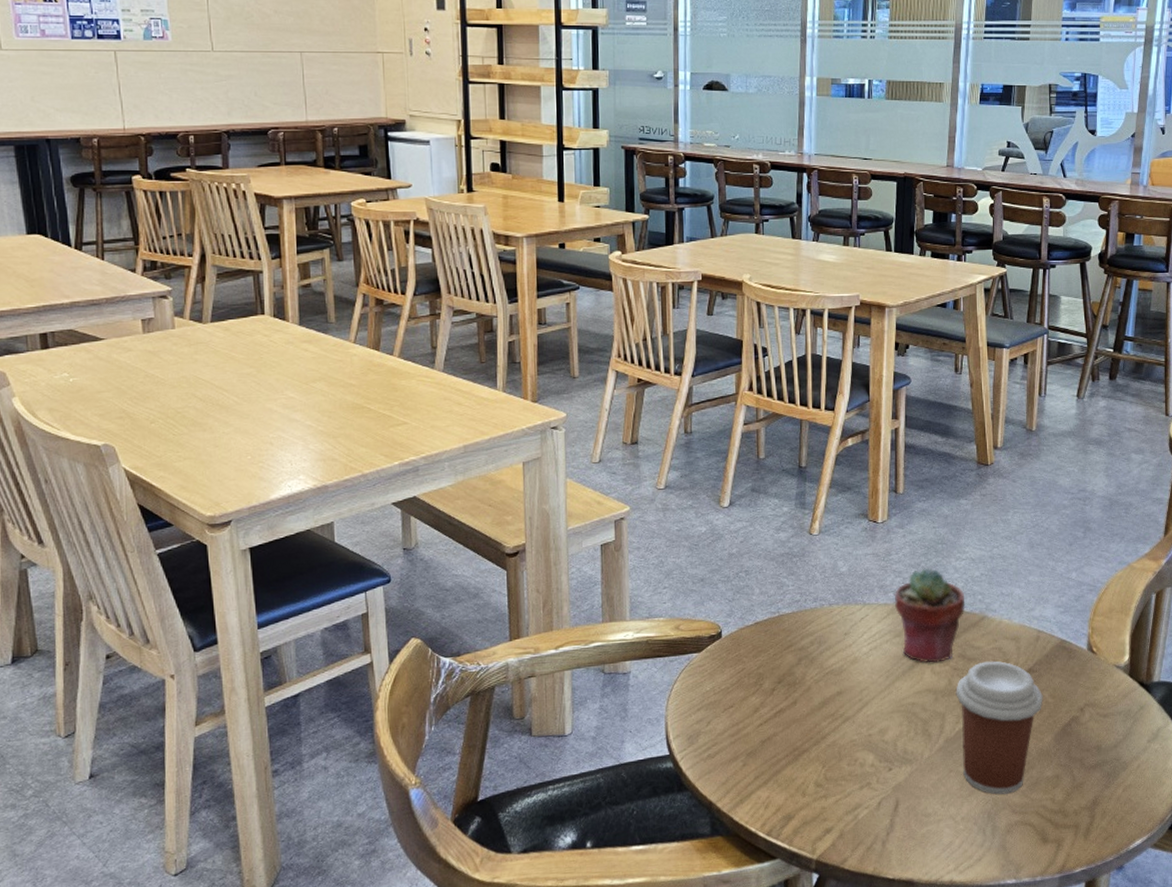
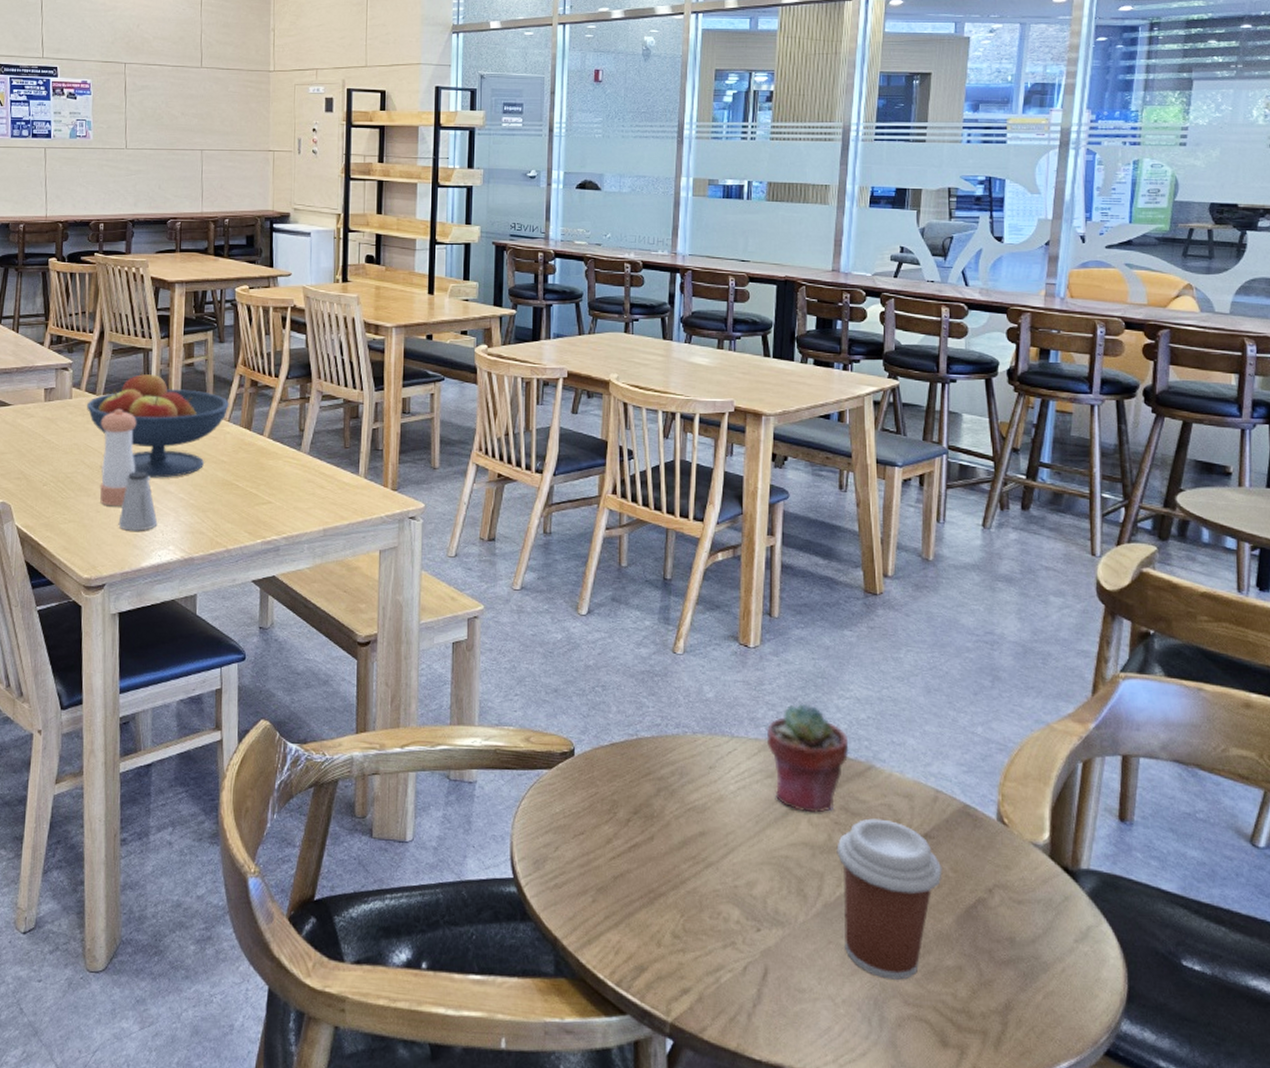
fruit bowl: none [193,296,355,407] -> present [87,372,230,478]
pepper shaker: none [210,336,255,440] -> present [99,408,137,507]
saltshaker: none [240,400,285,464] -> present [118,471,158,531]

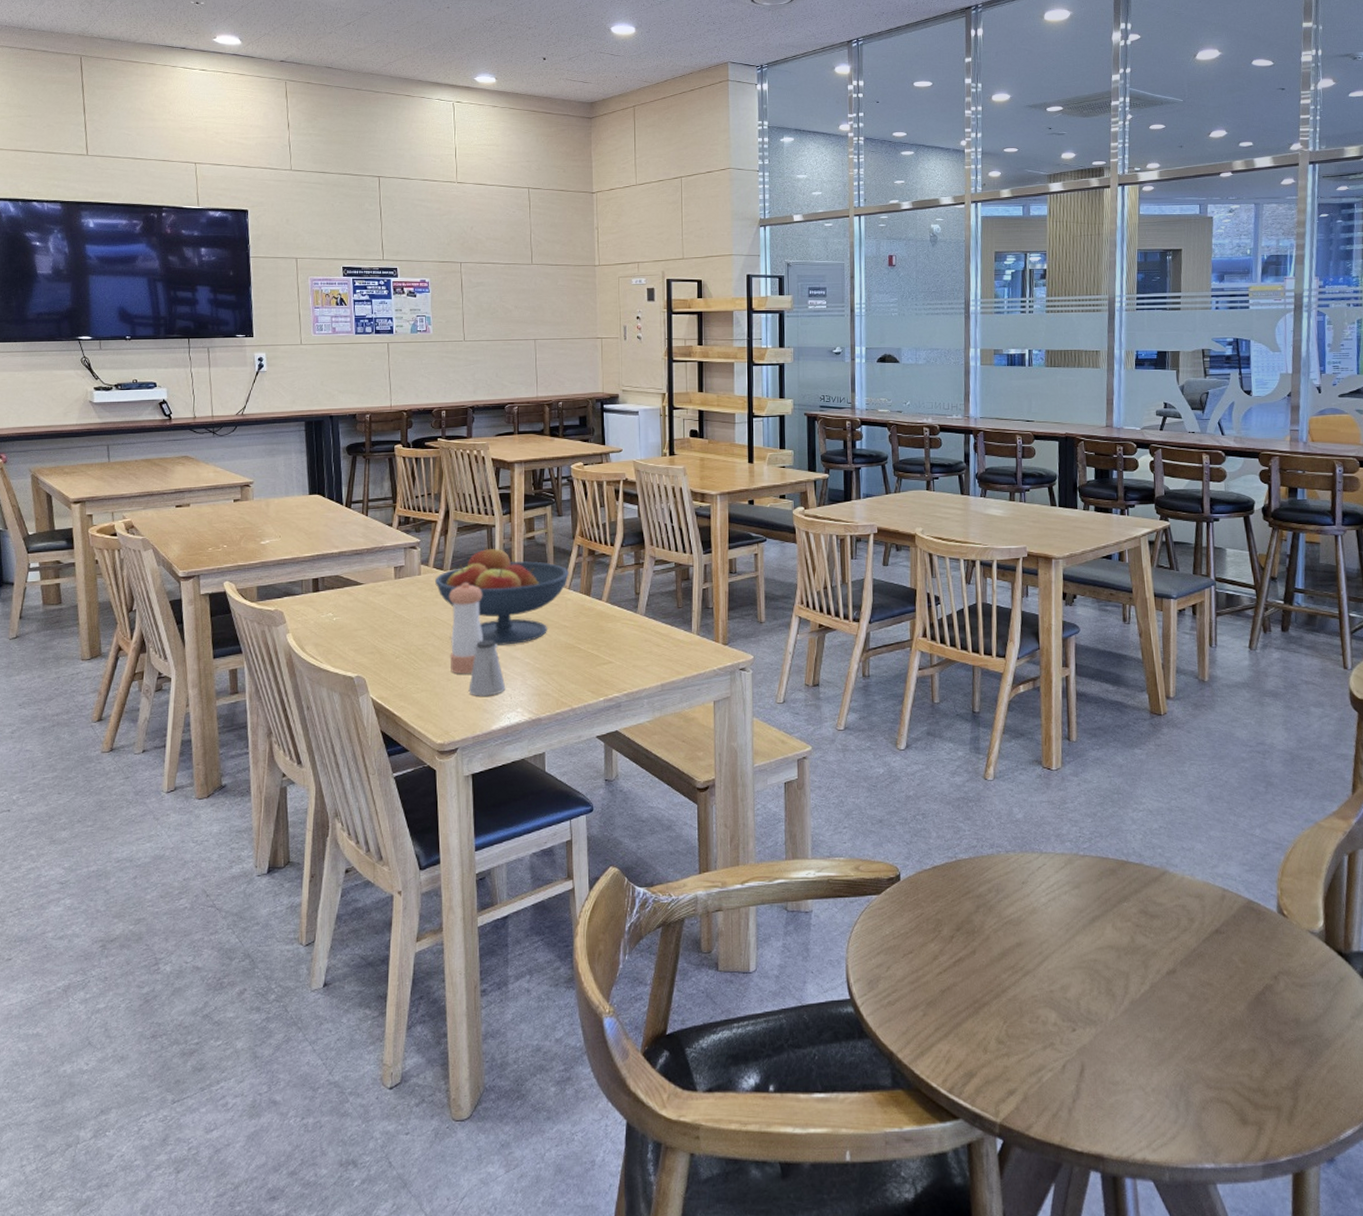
potted succulent: present [766,703,849,813] -> none [1071,818,1145,918]
coffee cup: present [836,818,942,980] -> none [1139,919,1233,1066]

